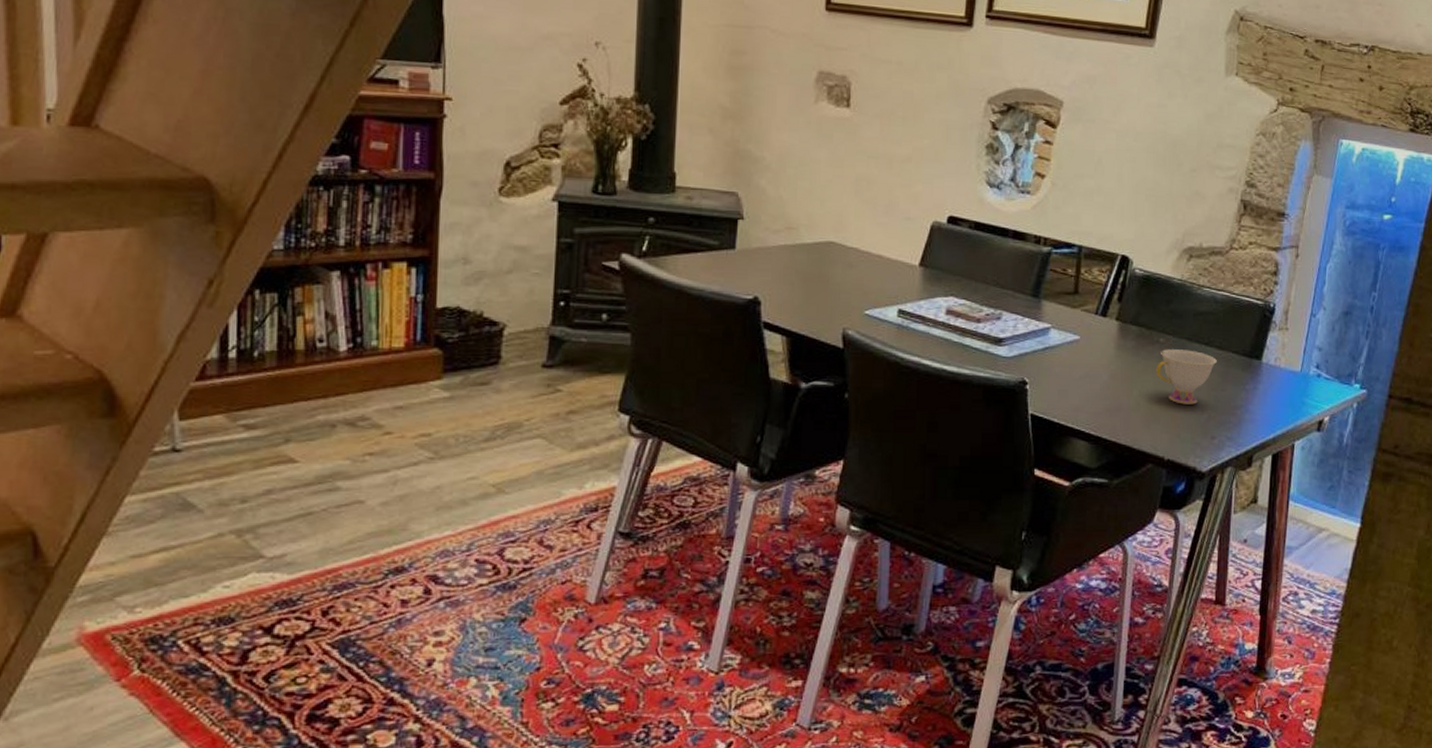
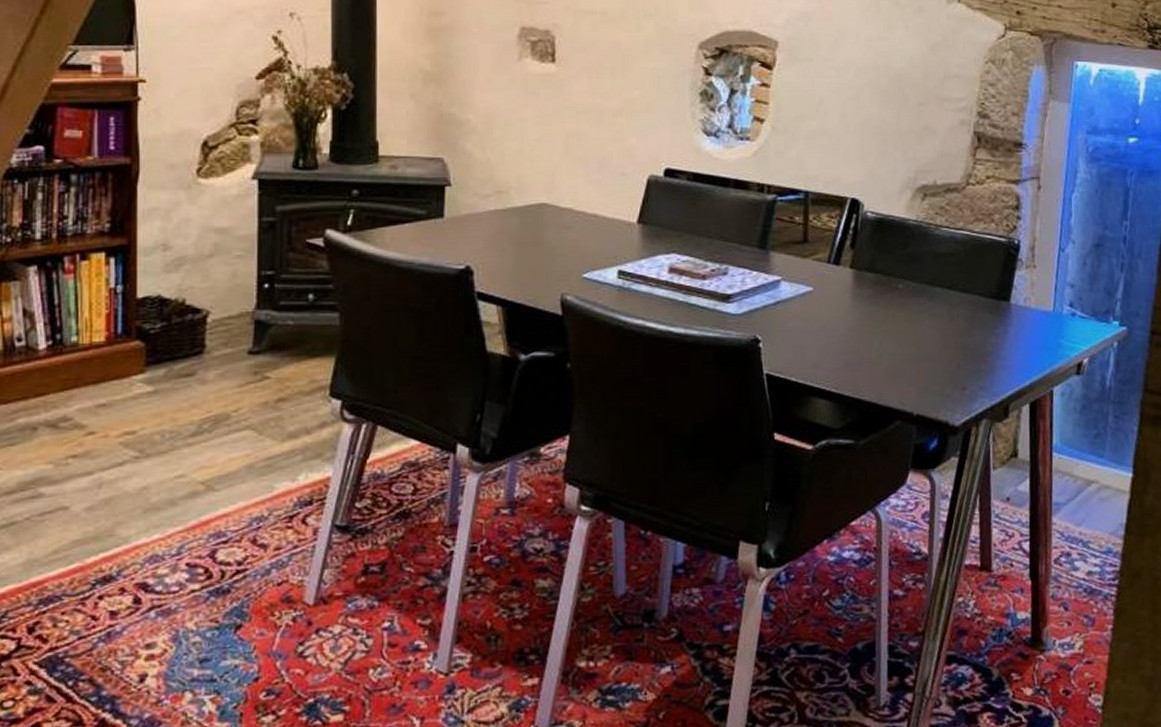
teacup: present [1156,349,1217,405] -> none [897,295,962,354]

